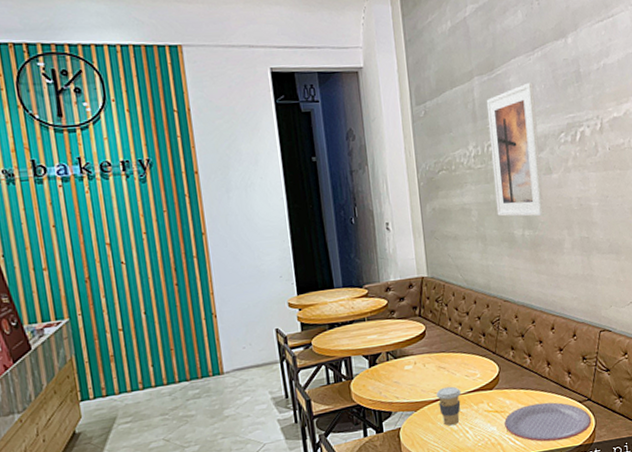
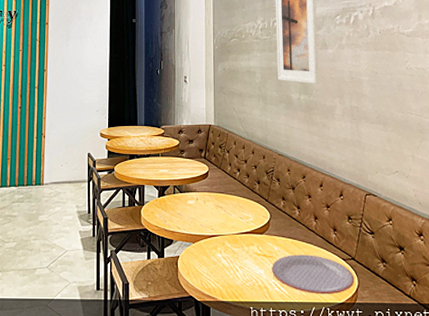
coffee cup: present [436,386,461,426] -> none [213,225,234,262]

